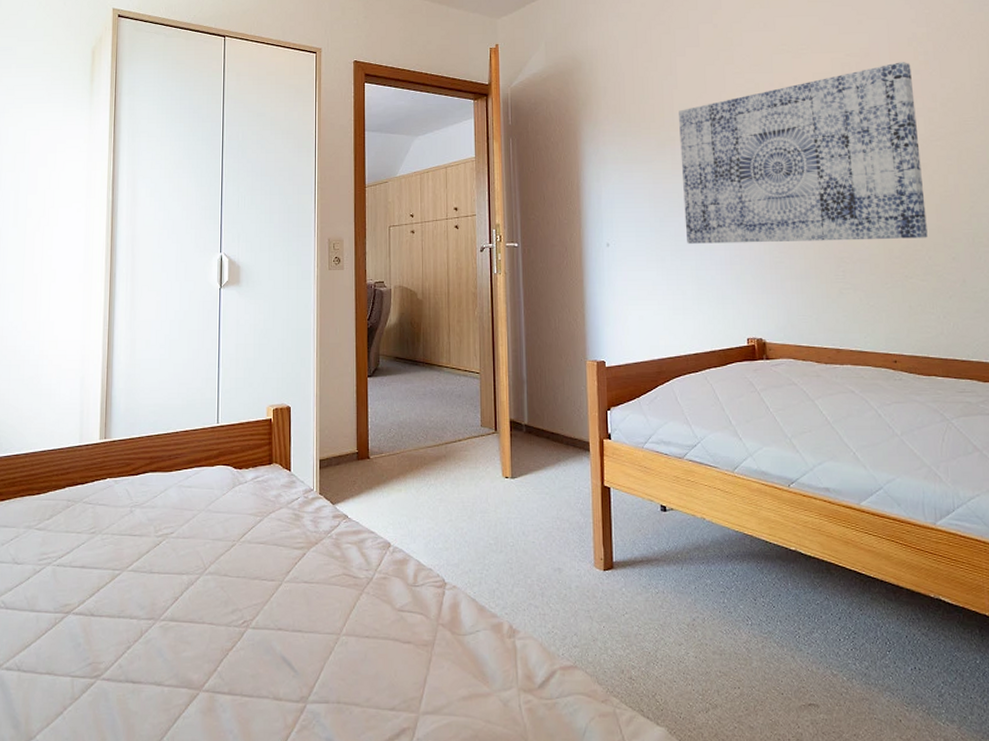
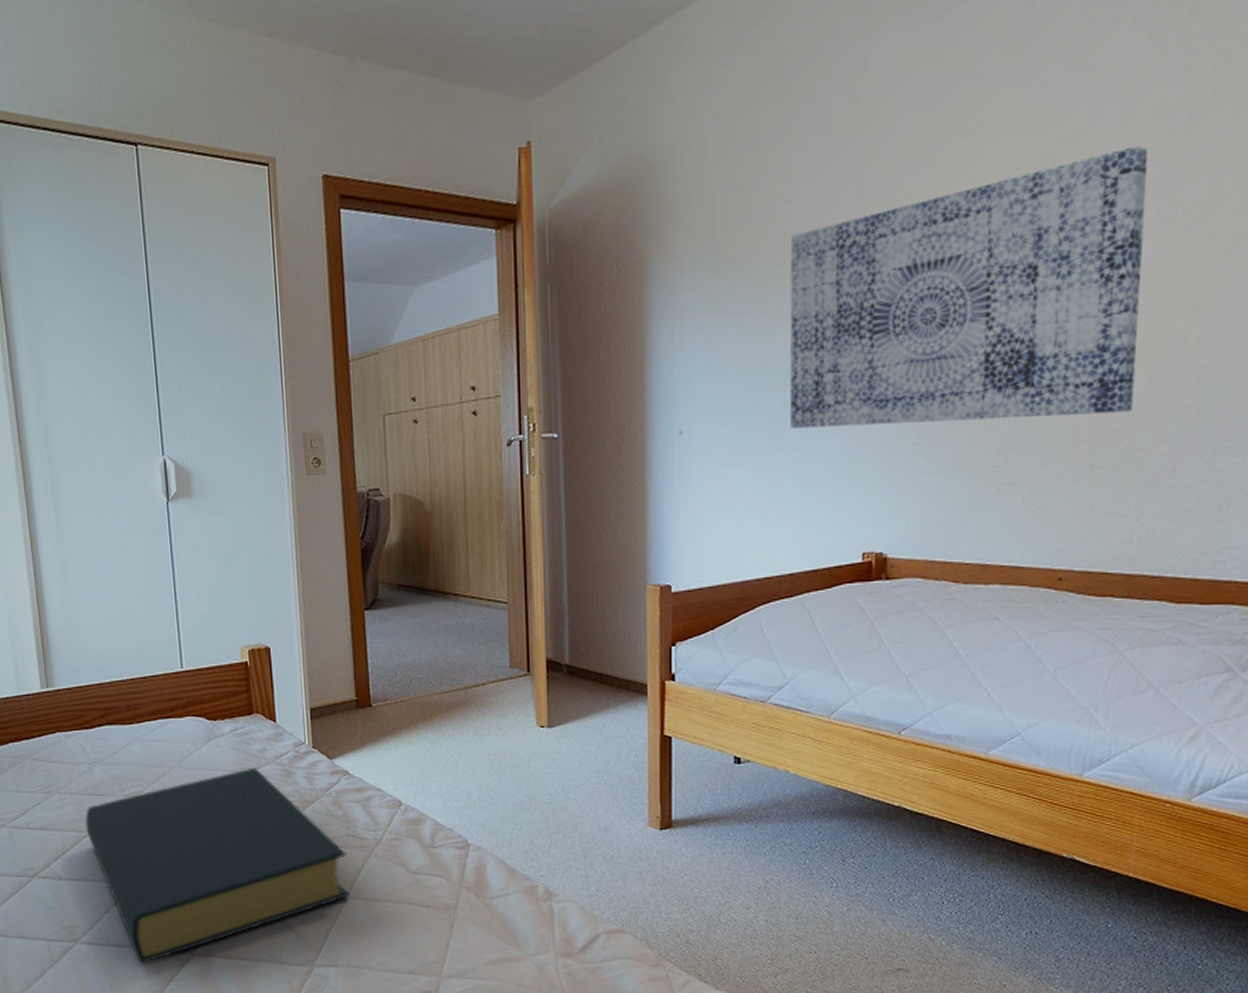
hardback book: none [120,511,343,700] -> present [85,767,350,963]

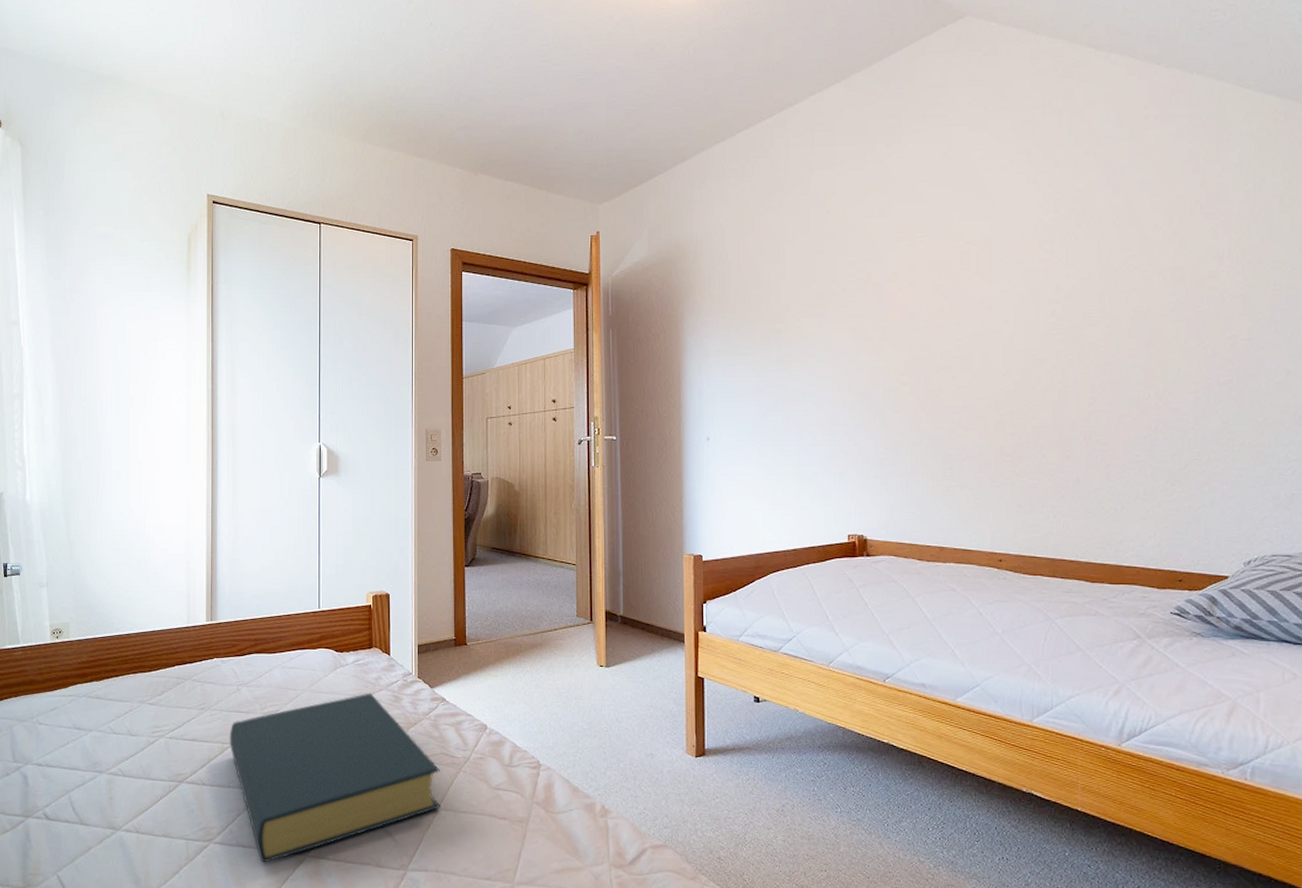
wall art: present [789,146,1148,429] -> none [786,250,1042,439]

